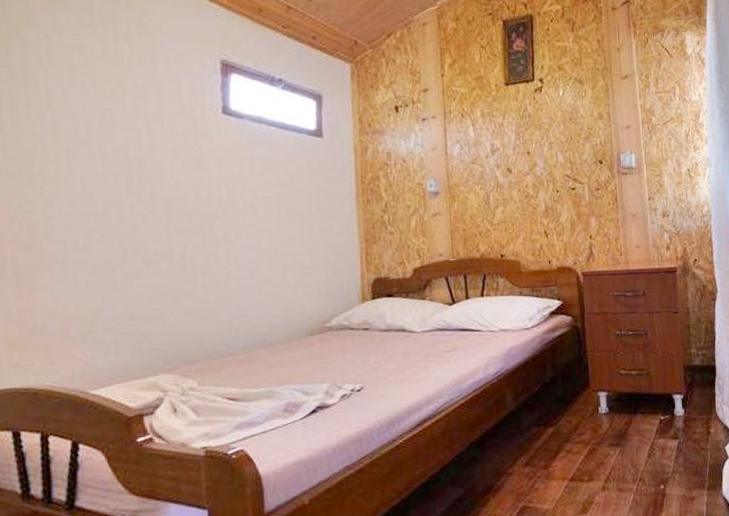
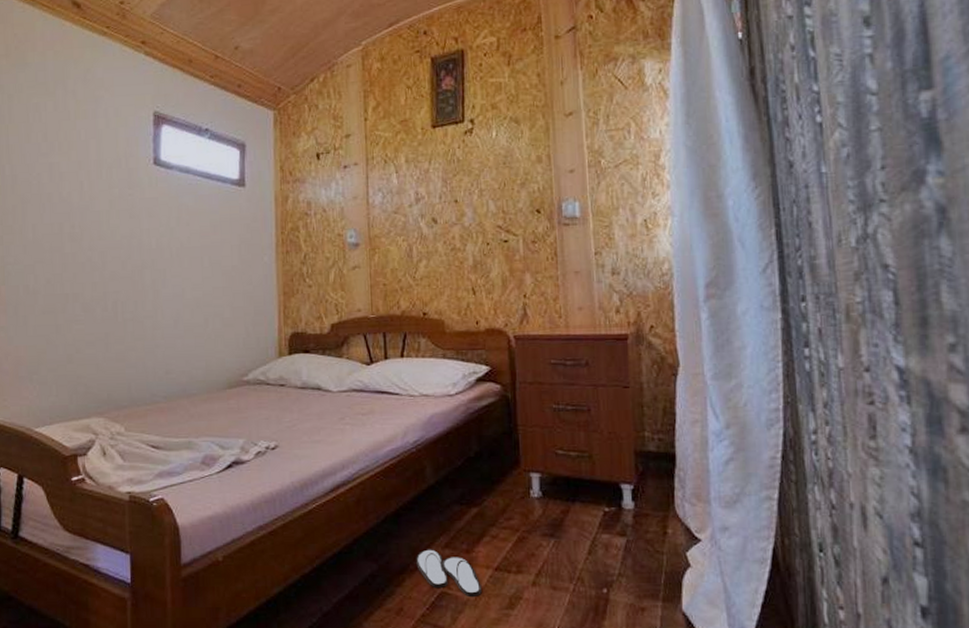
slippers: none [499,469,559,507] -> present [416,549,482,596]

